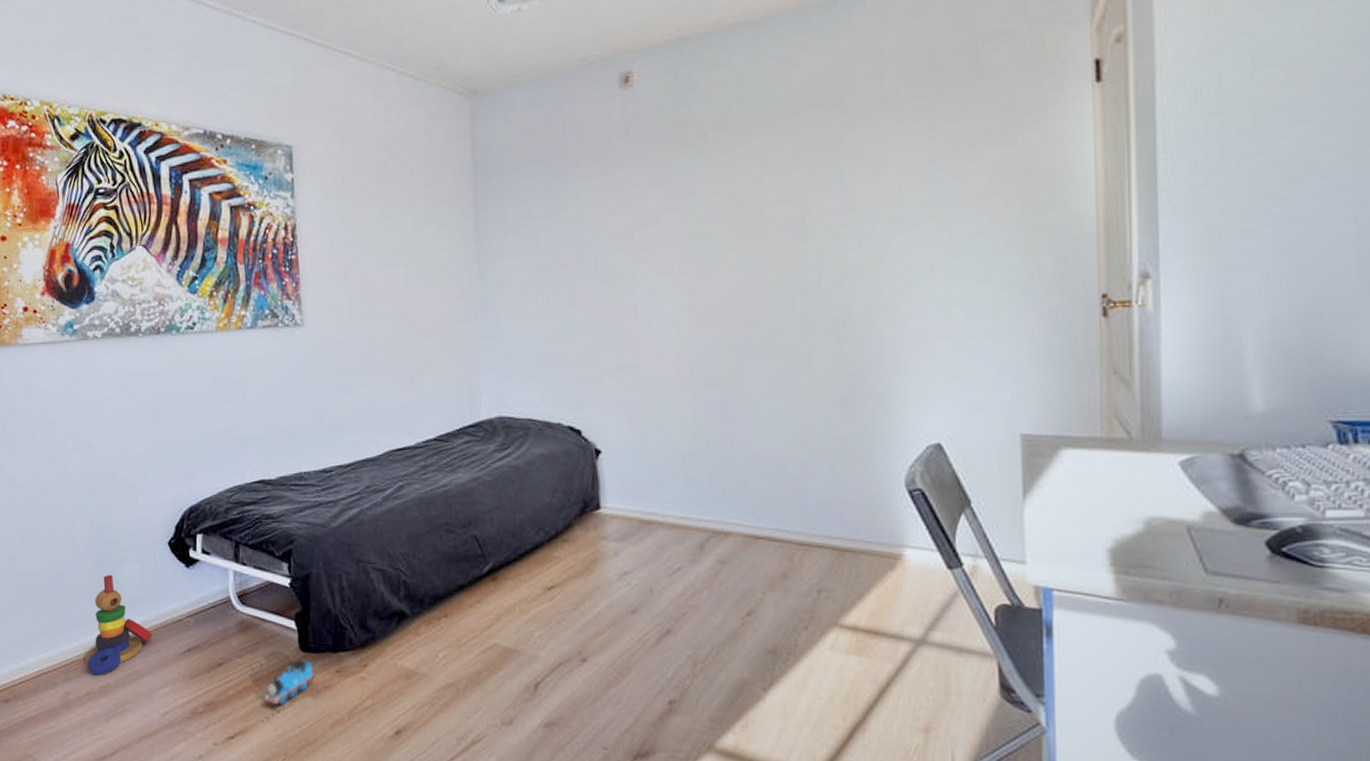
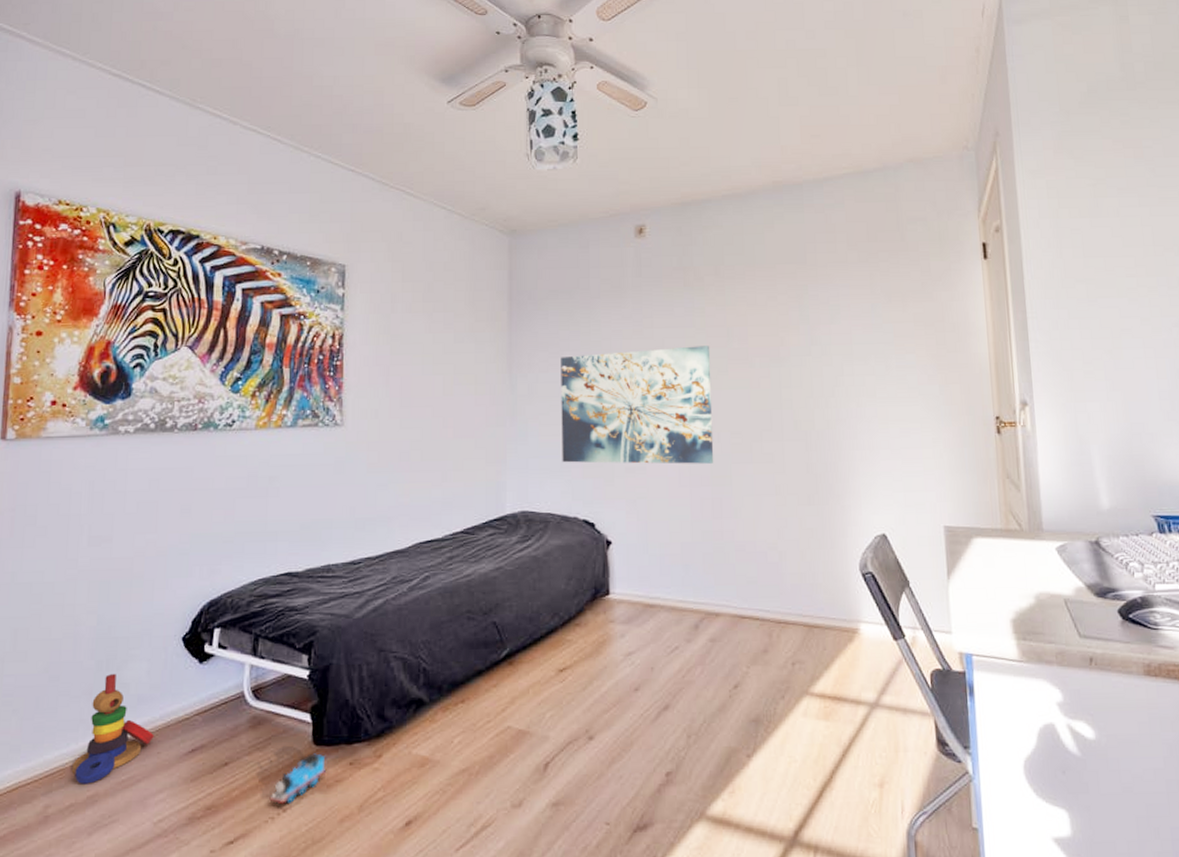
wall art: none [535,218,722,363] -> present [561,346,714,464]

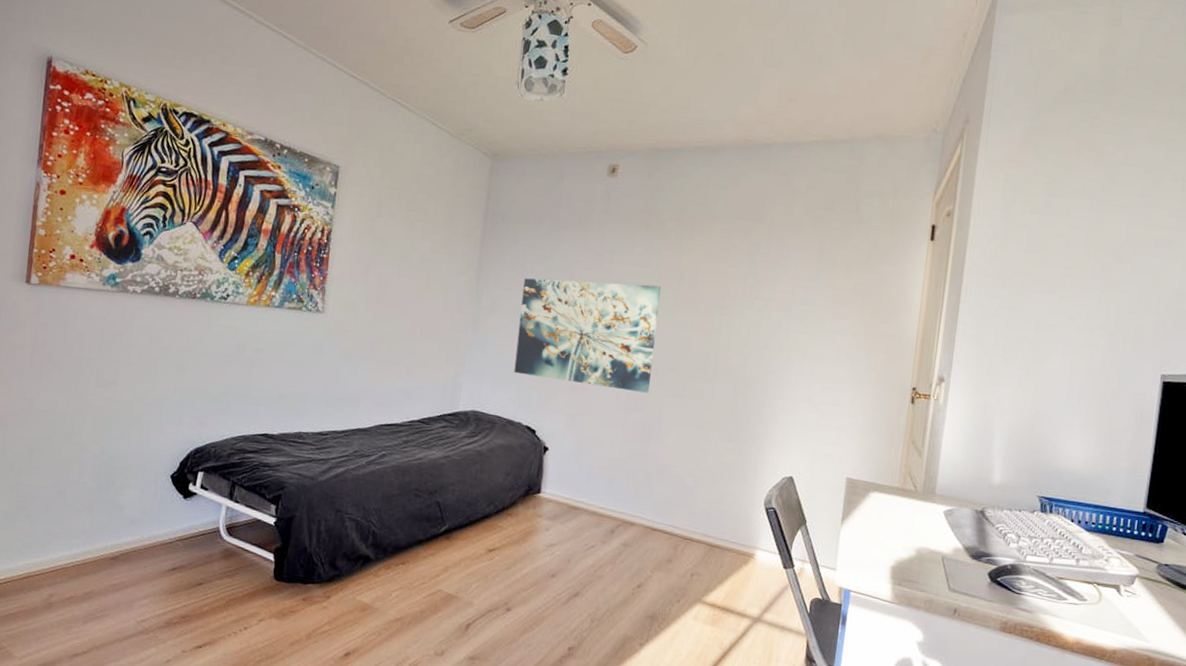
stacking toy: present [71,674,154,784] -> none [72,496,142,583]
toy train: present [268,753,327,805] -> none [232,586,284,625]

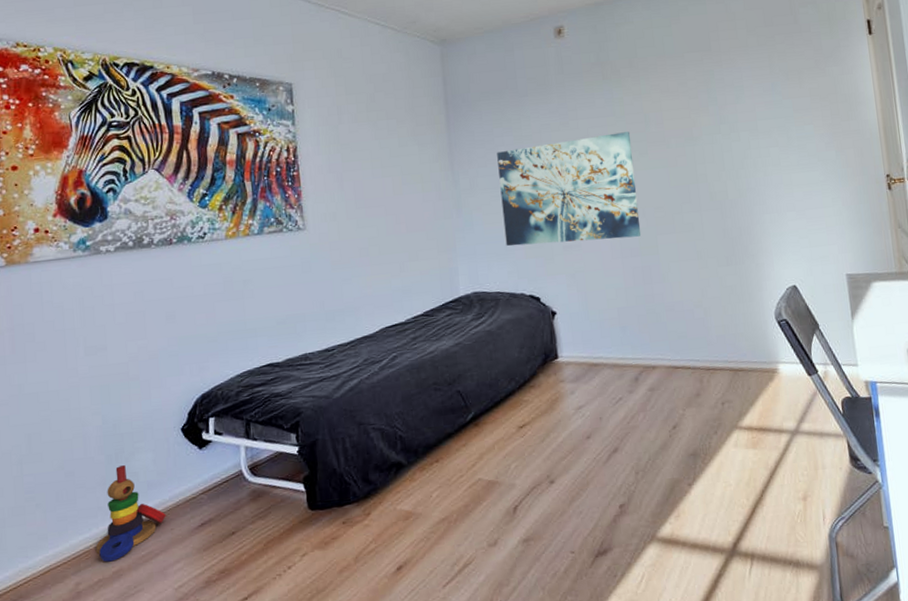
stacking toy: none [72,496,142,583] -> present [95,465,166,562]

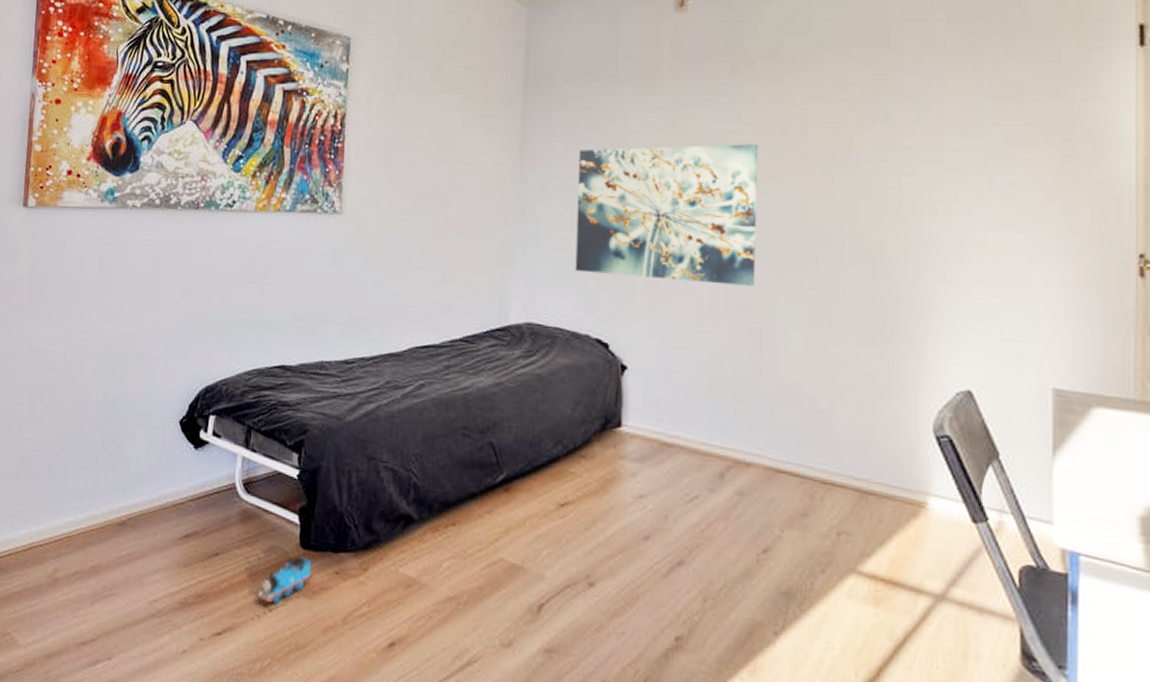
stacking toy: present [95,465,166,562] -> none [77,449,151,554]
toy train: none [274,517,323,564] -> present [255,556,313,605]

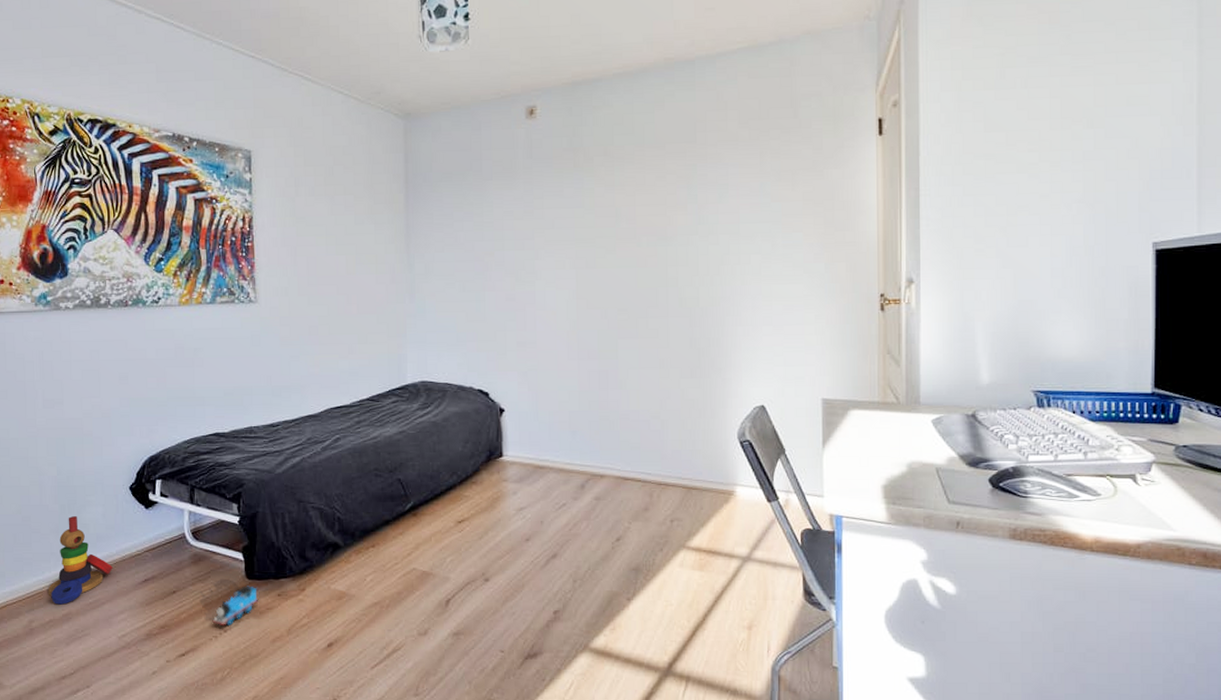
stacking toy: none [77,449,151,554] -> present [47,516,113,605]
wall art: present [575,144,758,286] -> none [455,226,601,339]

